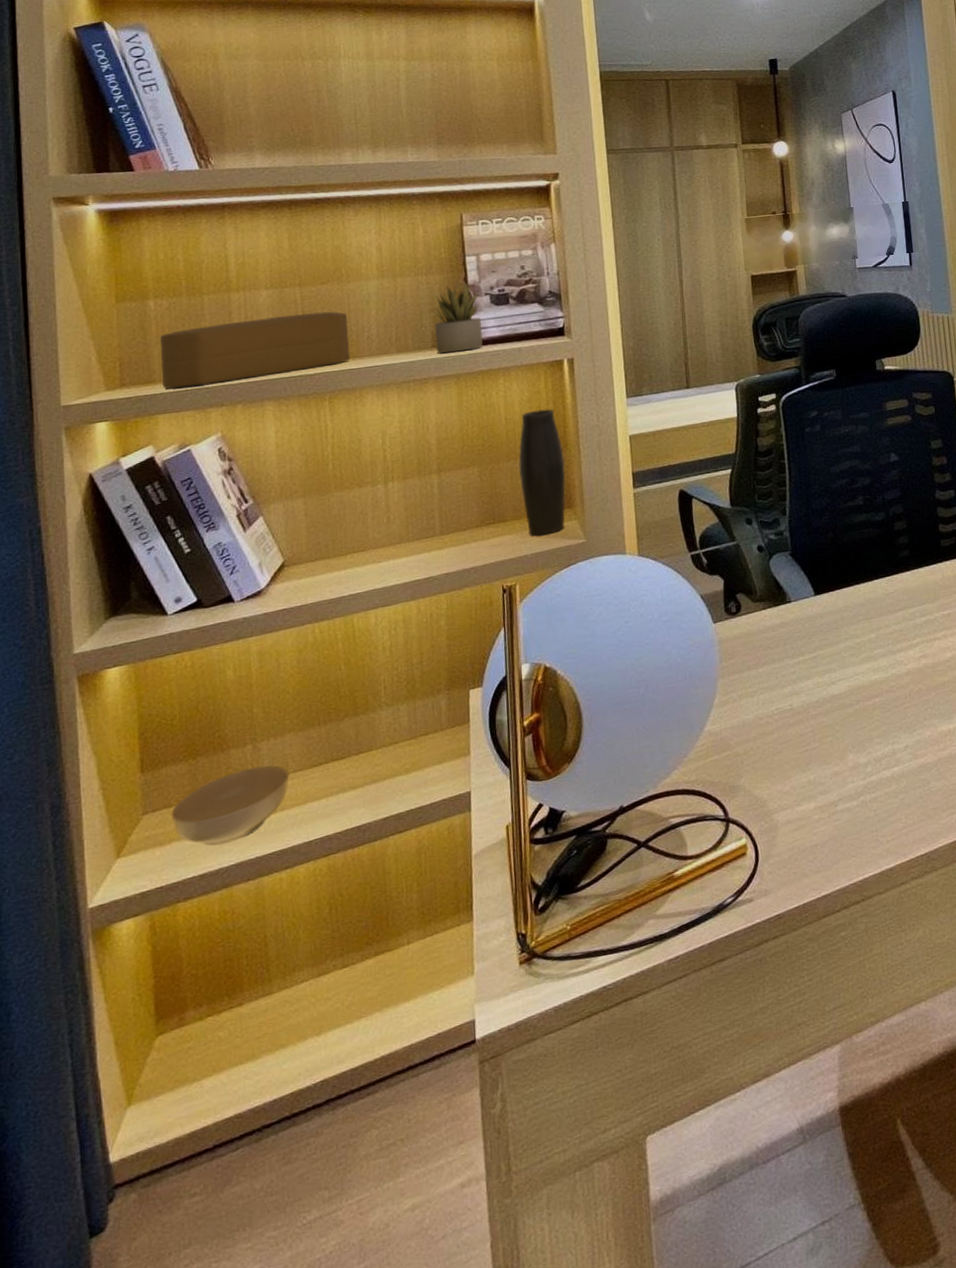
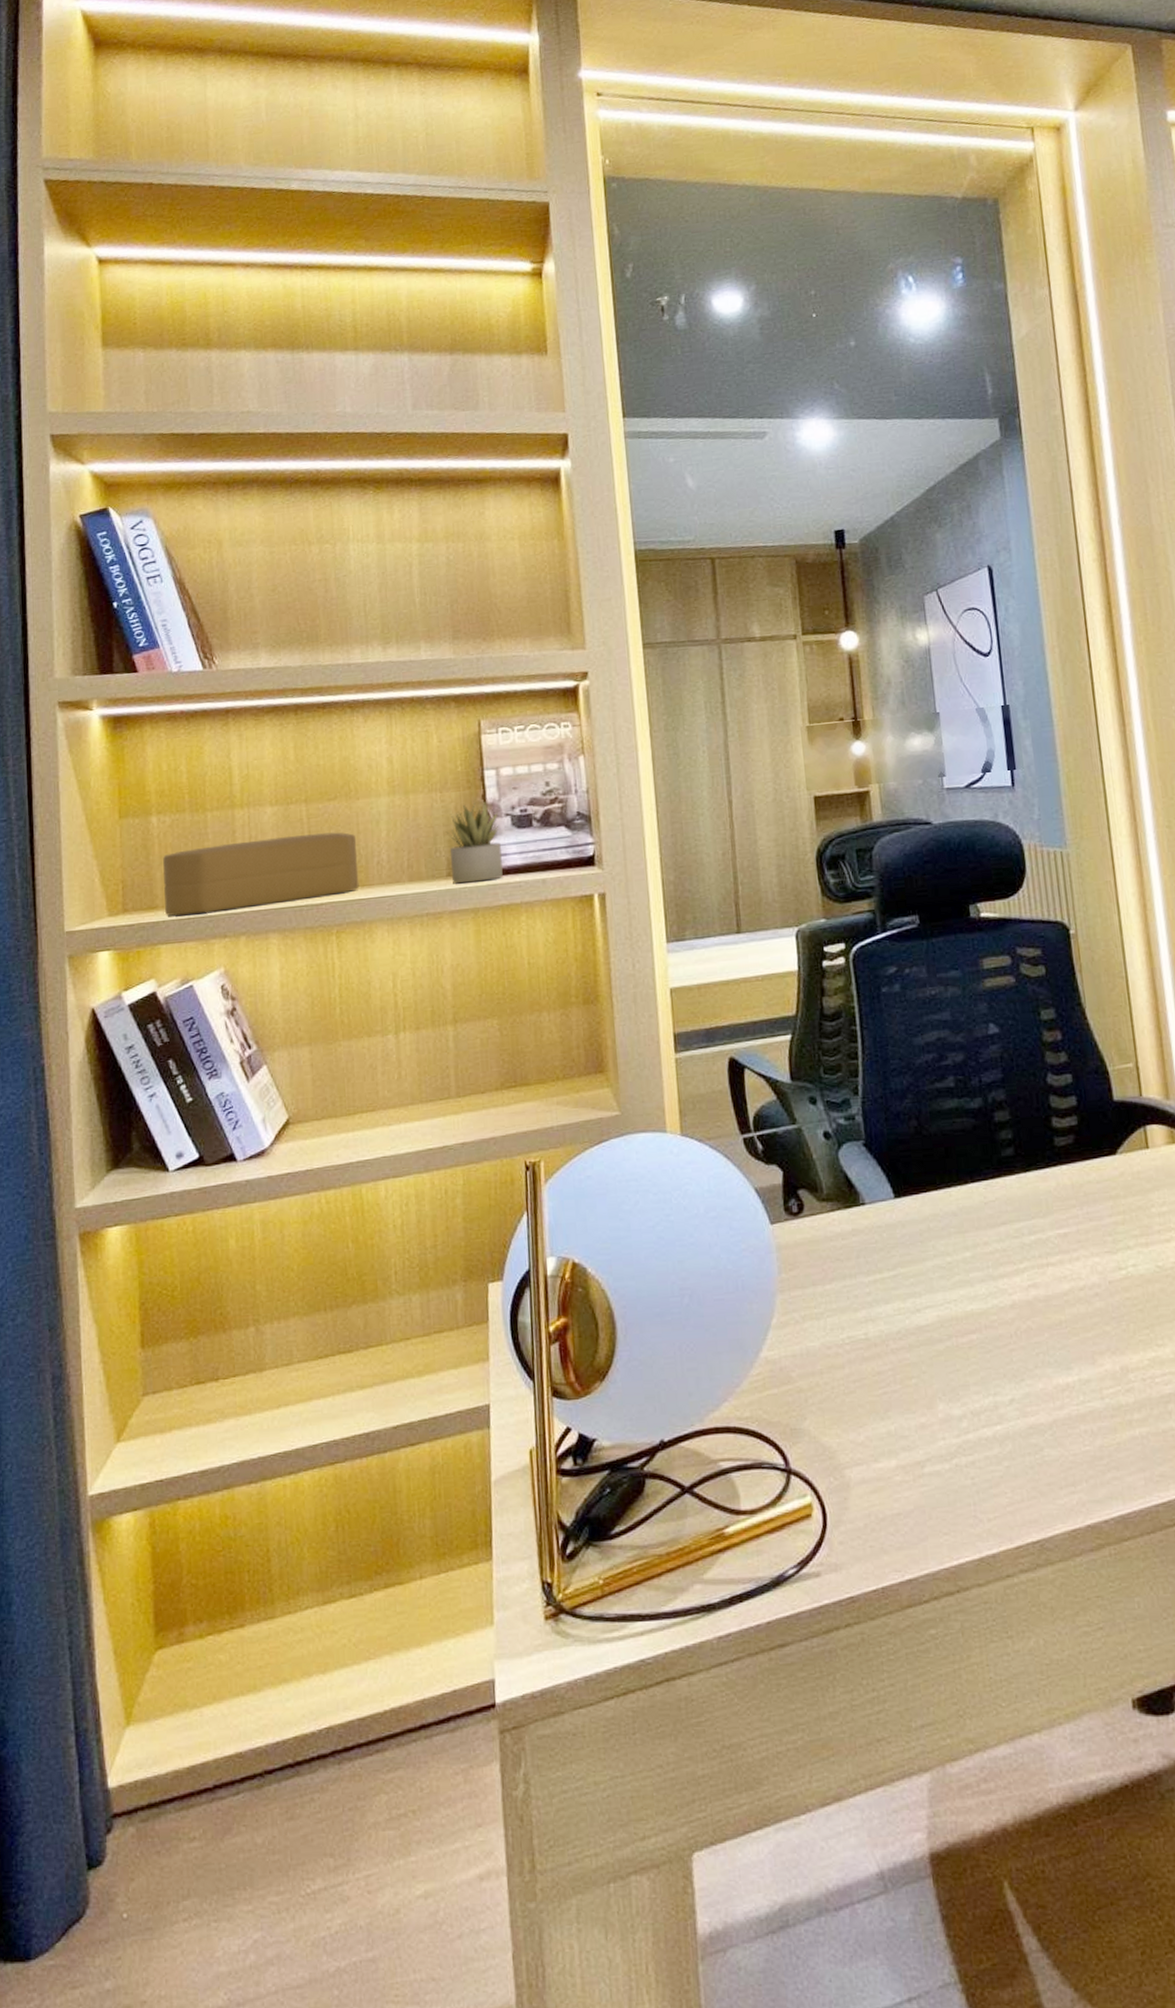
bowl: present [171,765,290,846] -> none [171,1352,294,1439]
vase: present [518,409,566,536] -> none [542,952,597,1104]

